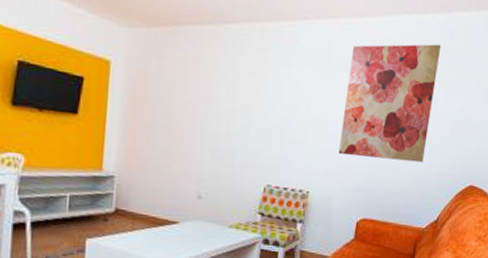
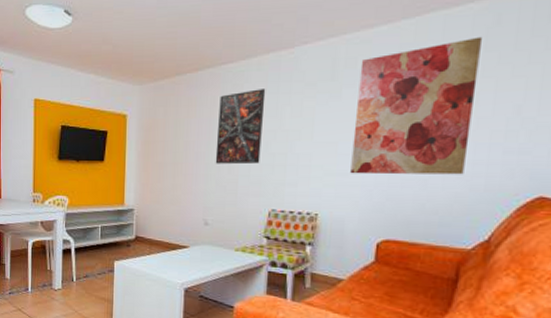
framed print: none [212,56,267,136] -> present [215,89,266,165]

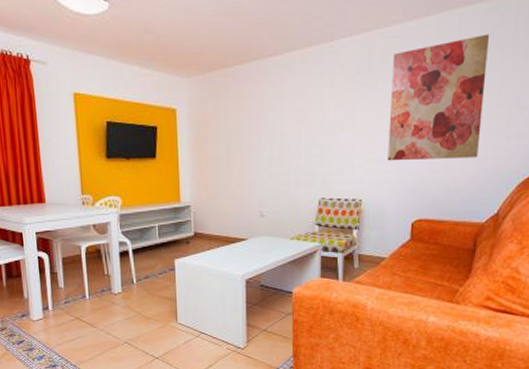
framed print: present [215,89,266,165] -> none [267,81,310,157]

